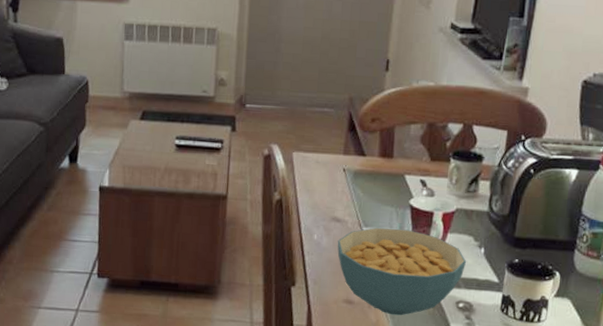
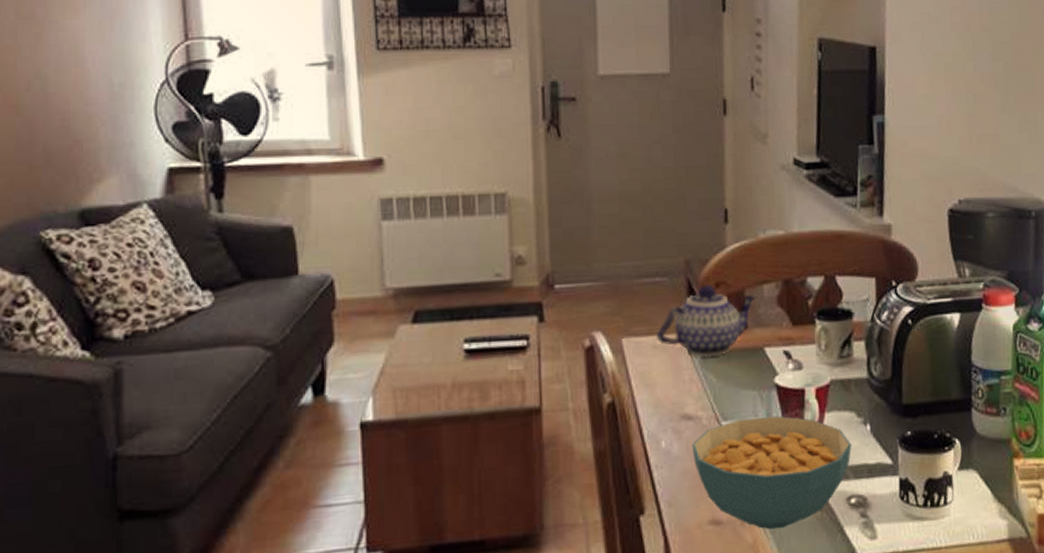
teapot: none [320,119,405,176] -> present [657,285,758,358]

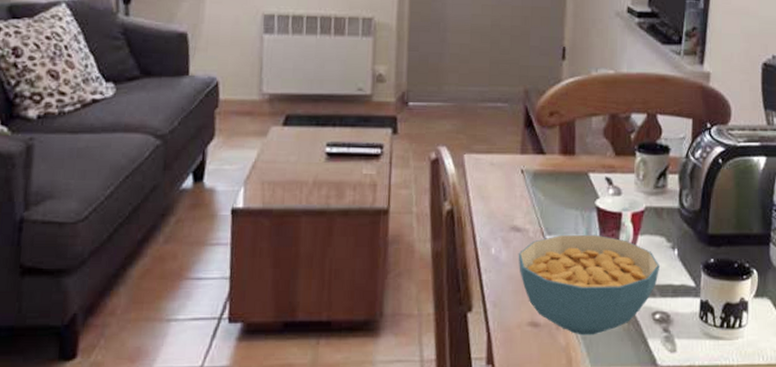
teapot: present [657,285,758,358] -> none [495,113,587,177]

